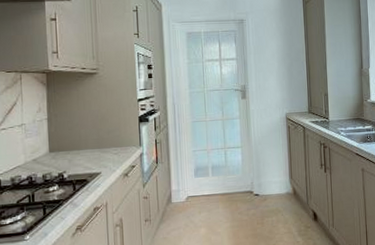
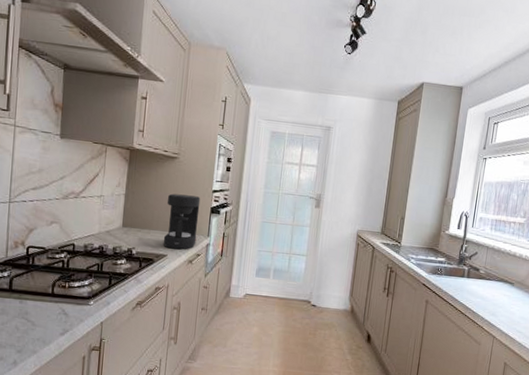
coffee maker: none [92,108,129,166] -> present [163,193,201,250]

